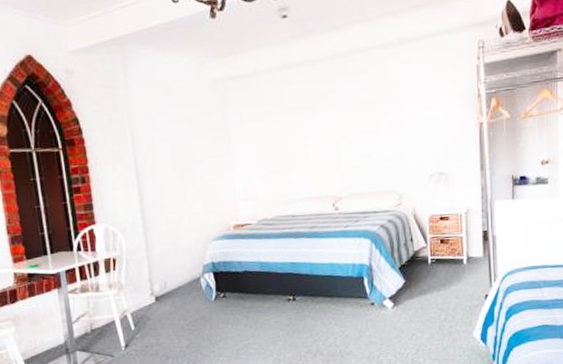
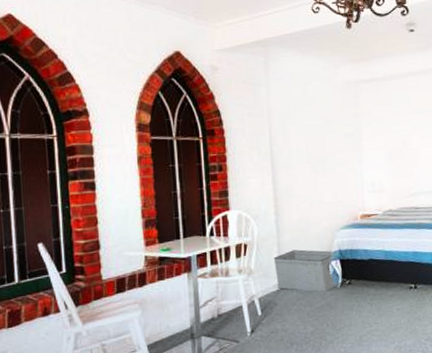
storage bin: none [144,263,214,306] -> present [273,249,340,292]

